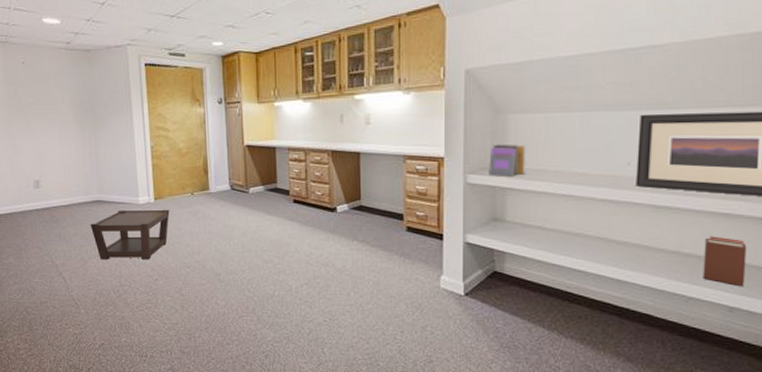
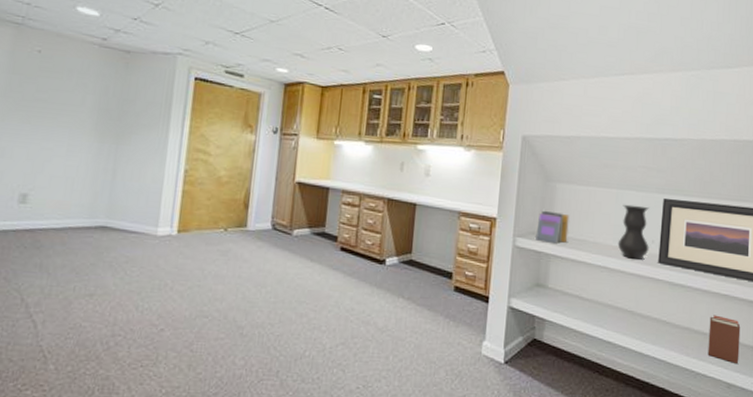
side table: present [90,209,170,259] -> none [86,240,194,304]
vase: none [584,126,624,184] -> present [617,204,649,260]

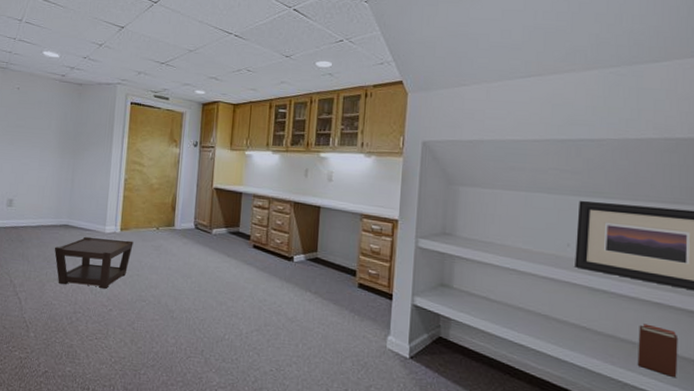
side table: none [86,240,194,304] -> present [54,236,134,289]
books: present [536,211,570,245] -> none [439,214,474,246]
vase: present [617,204,649,260] -> none [528,207,564,263]

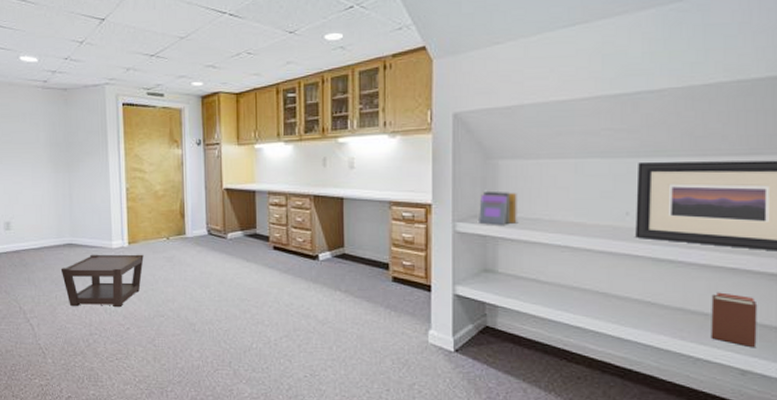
books: none [439,214,474,246] -> present [479,192,517,227]

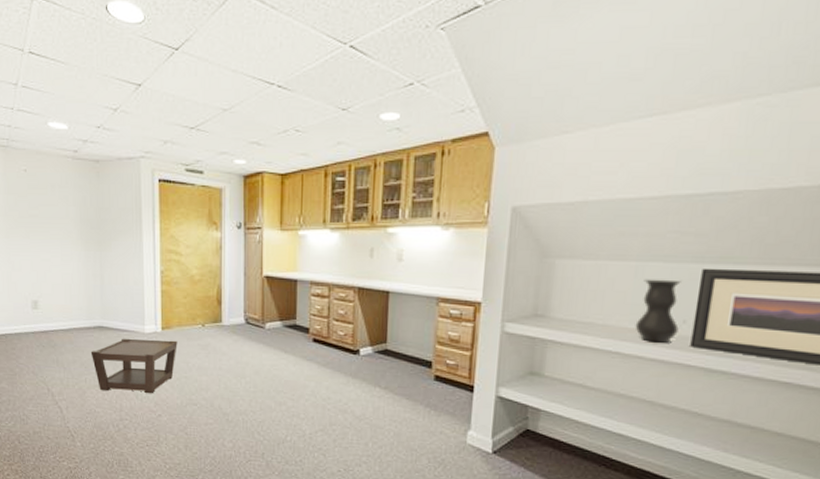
books: present [479,192,517,227] -> none [529,292,572,329]
vase: none [580,174,623,235] -> present [635,279,681,343]
books: present [711,292,758,348] -> none [754,406,806,463]

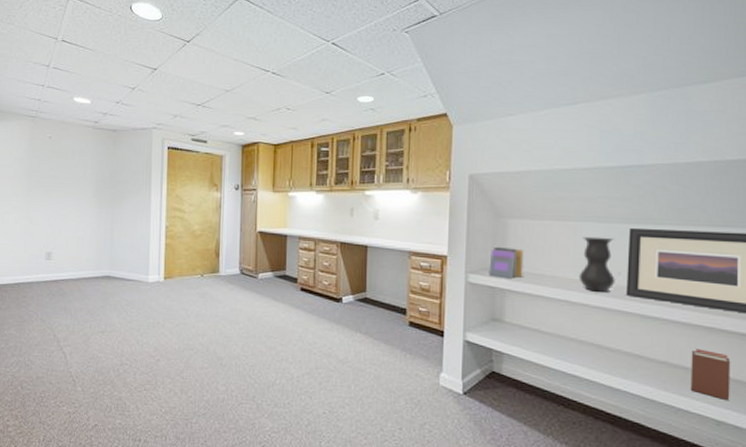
side table: present [90,338,178,393] -> none [97,287,178,339]
books: none [529,292,572,329] -> present [489,247,524,280]
books: none [754,406,806,463] -> present [690,348,731,401]

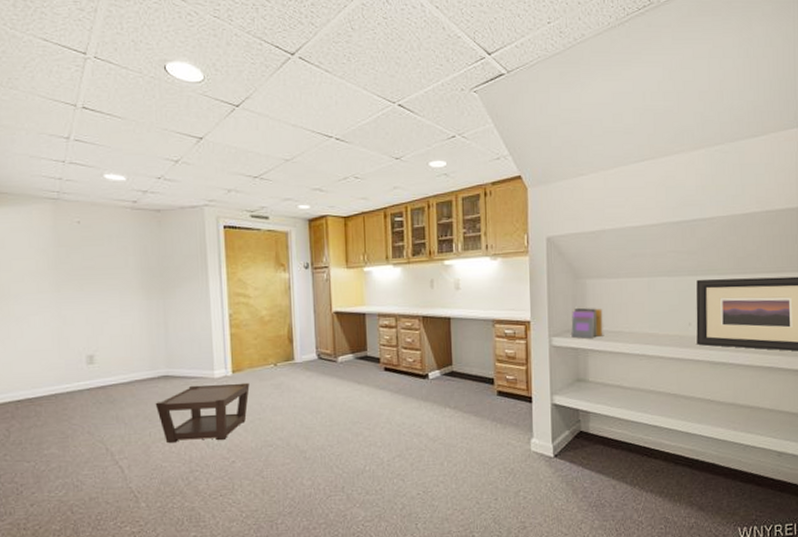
side table: none [97,287,178,339] -> present [155,382,250,443]
vase: present [578,236,615,292] -> none [654,290,687,344]
books: present [690,348,731,401] -> none [754,388,788,433]

